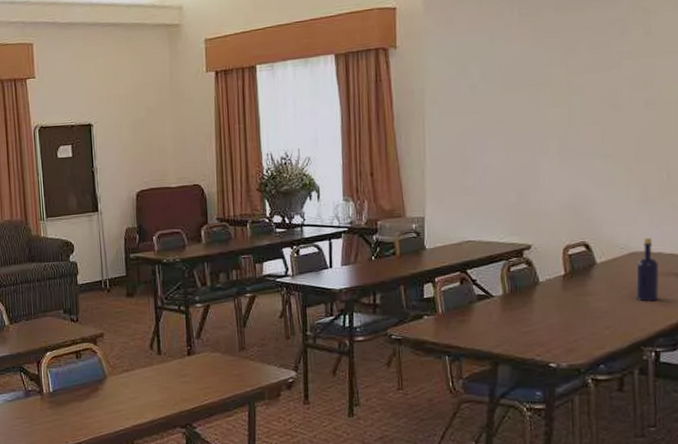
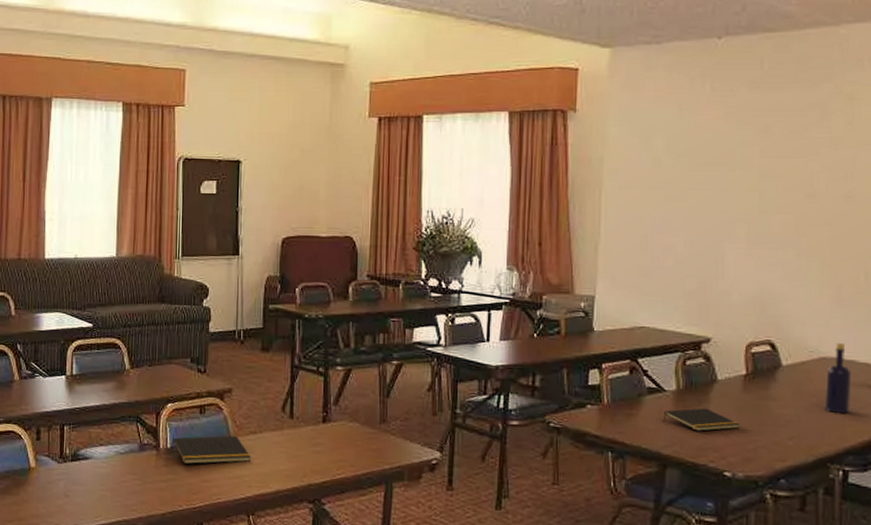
notepad: none [53,374,126,405] -> present [171,435,251,465]
notepad: none [492,308,561,330] -> present [662,408,740,431]

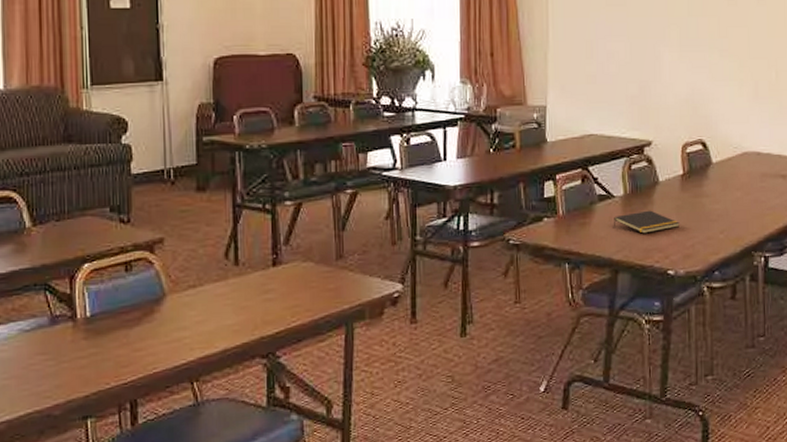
notepad: present [171,435,251,465] -> none [91,292,191,334]
bottle: present [824,343,852,413] -> none [747,138,768,204]

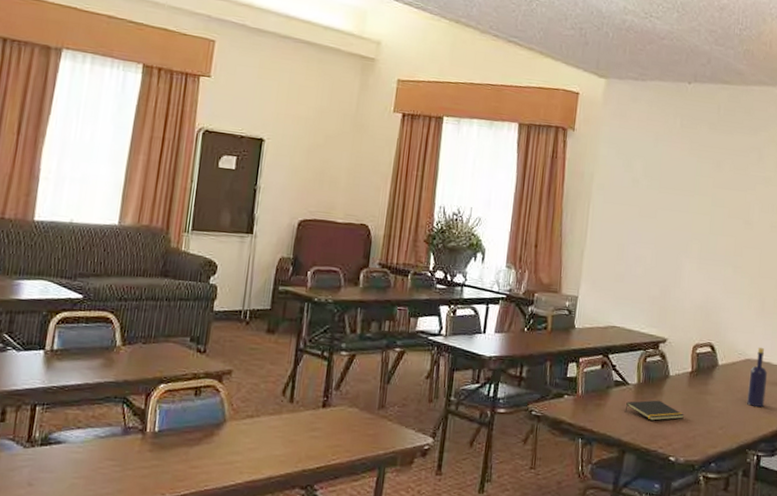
bottle: none [747,138,768,204] -> present [746,348,768,407]

